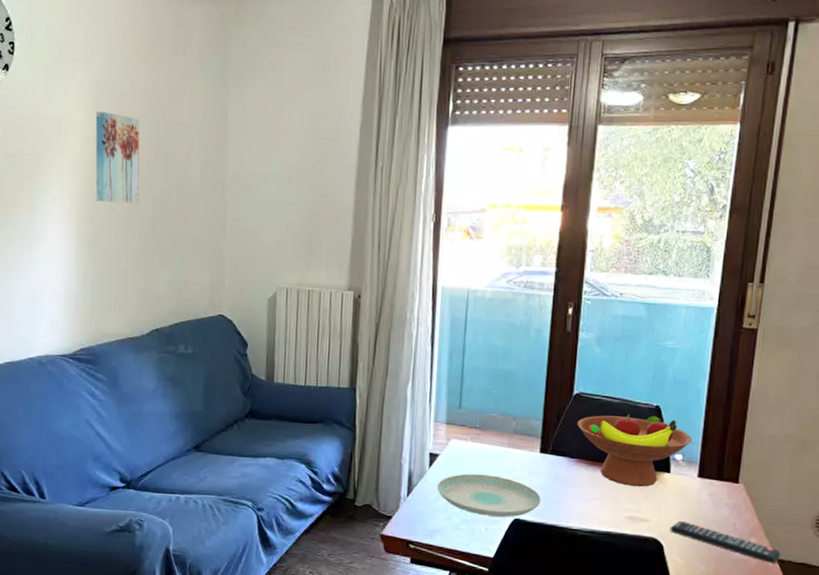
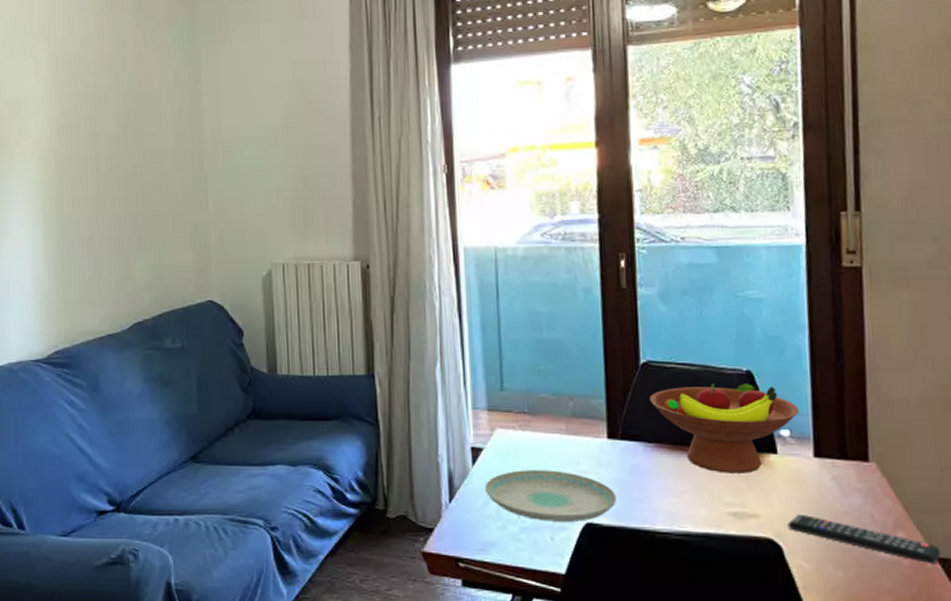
wall art: present [95,111,140,203] -> none [57,86,110,185]

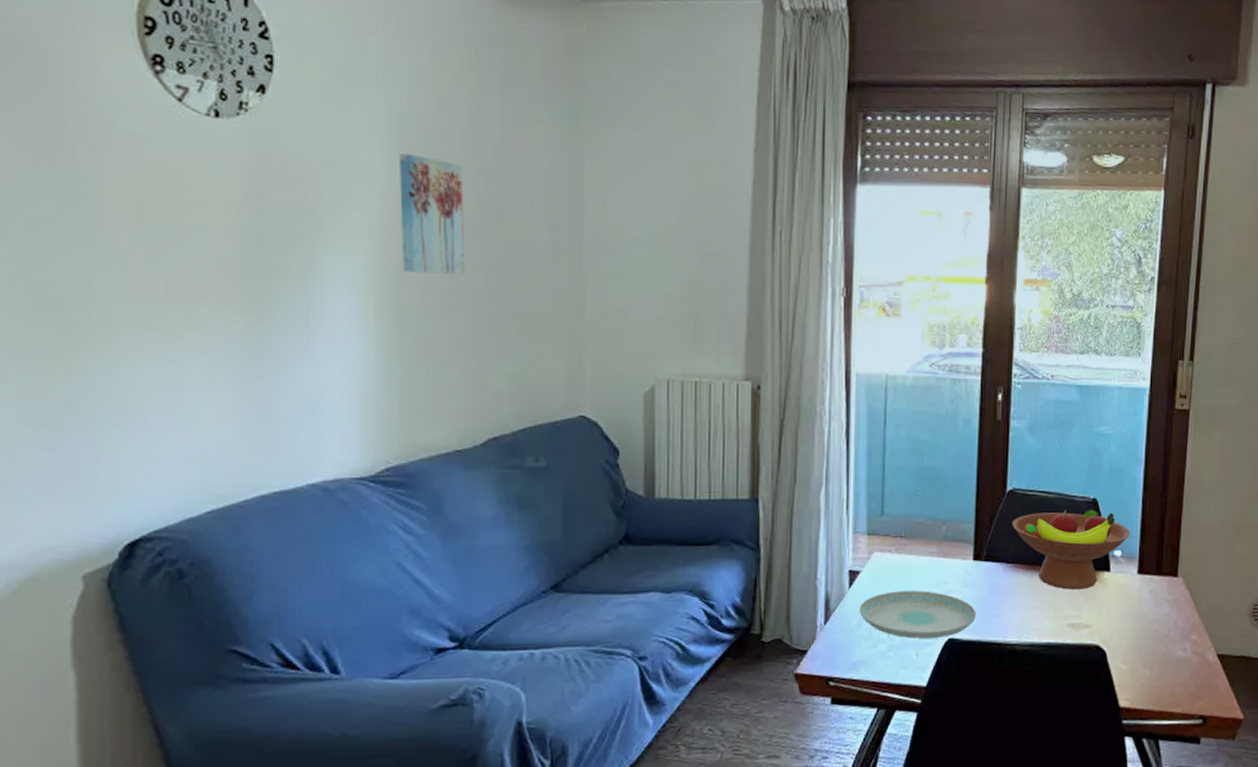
wall art: none [57,86,110,185] -> present [398,153,465,275]
remote control: present [787,513,940,565] -> none [1112,622,1220,660]

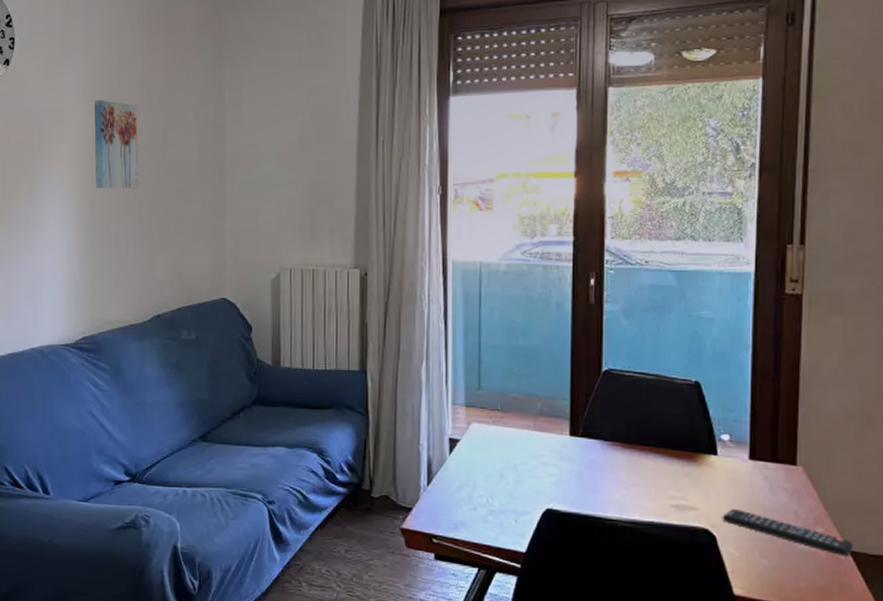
plate: present [859,591,976,639] -> none [459,460,574,507]
fruit bowl: present [1012,510,1131,590] -> none [608,391,740,471]
remote control: none [1112,622,1220,660] -> present [722,508,853,557]

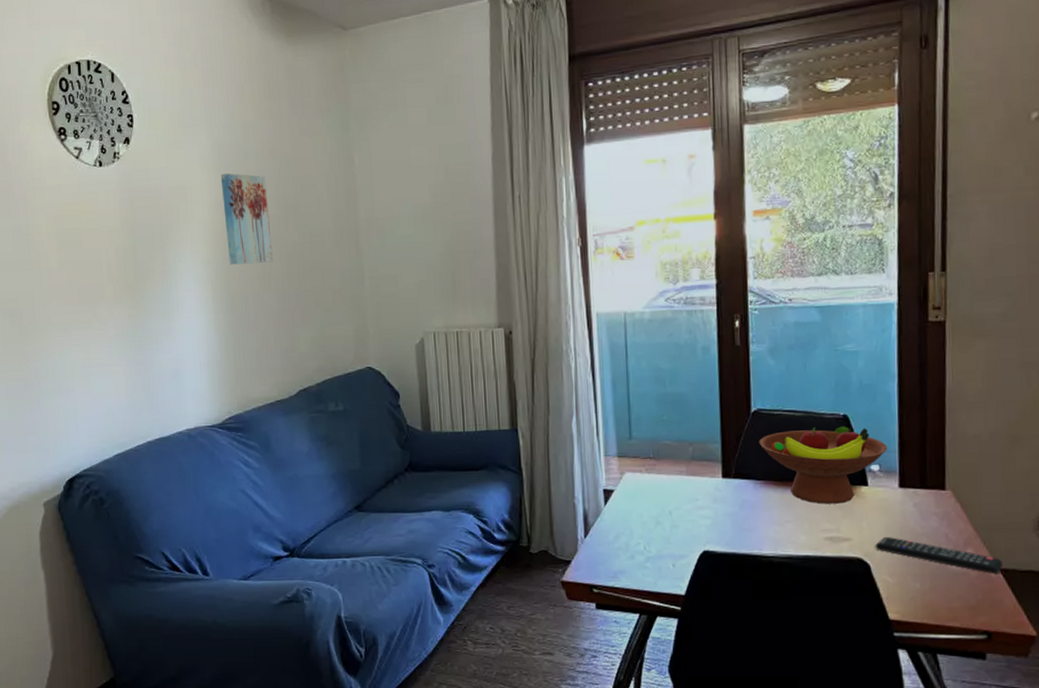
fruit bowl: none [608,391,740,471] -> present [759,426,888,504]

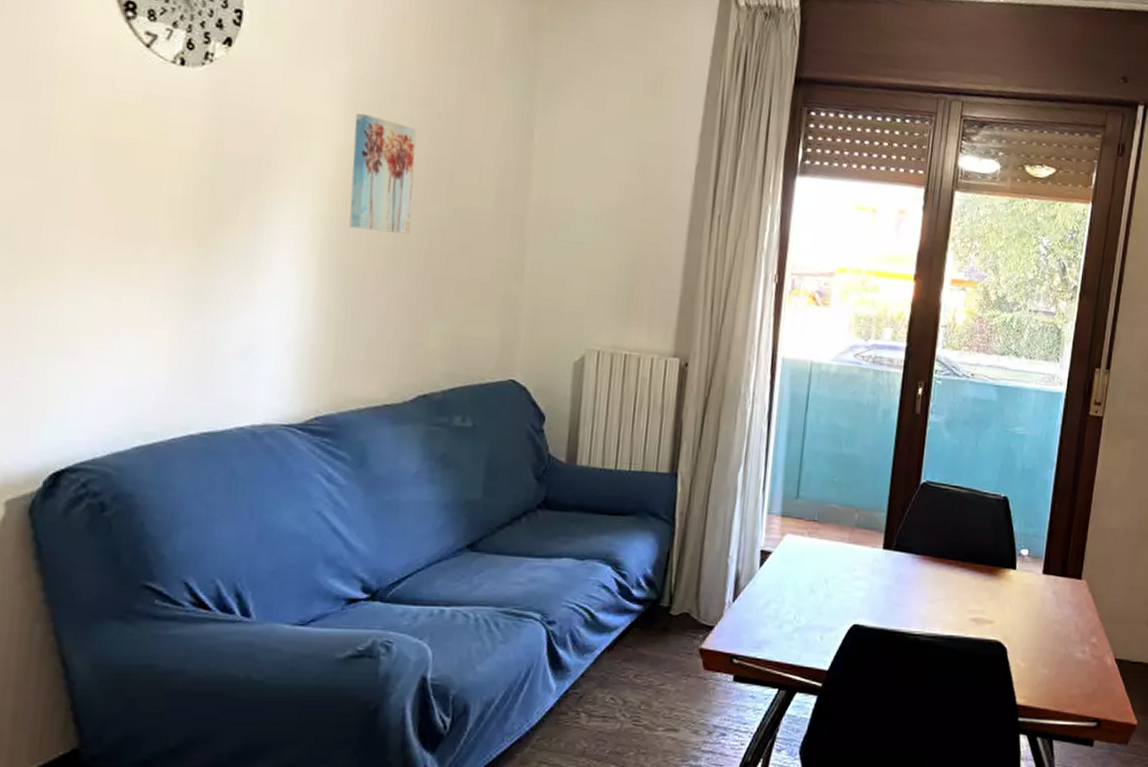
fruit bowl: present [759,426,888,504] -> none [923,506,1039,585]
remote control: present [875,536,1002,575] -> none [1014,621,1119,664]

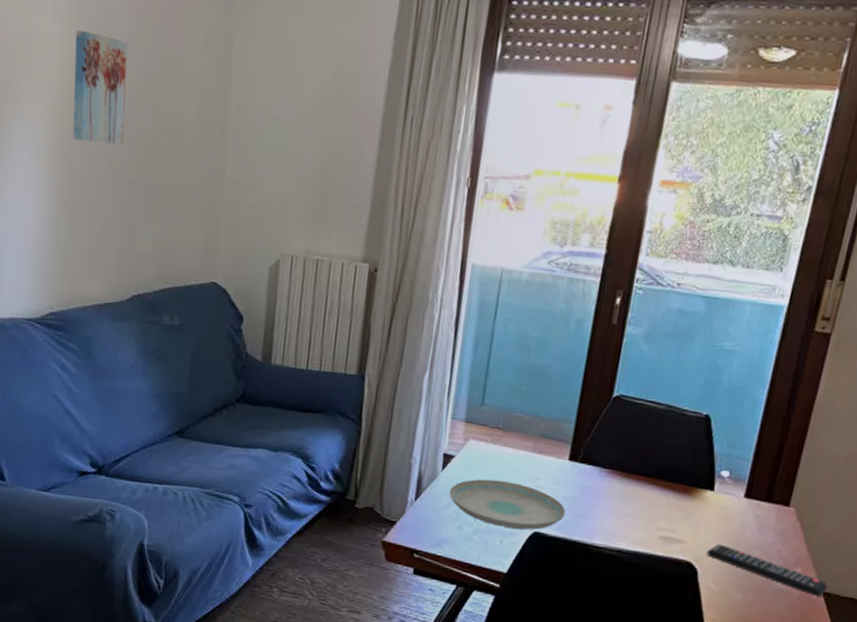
plate: none [767,574,883,623] -> present [449,479,566,530]
remote control: none [1014,621,1119,664] -> present [706,544,827,597]

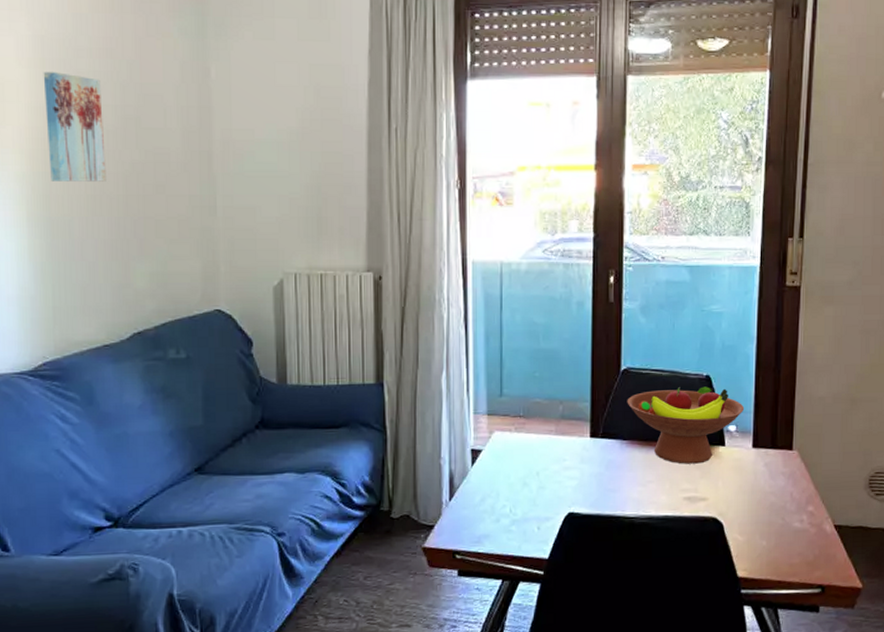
plate: present [449,479,566,530] -> none [482,467,595,513]
fruit bowl: none [613,422,743,505] -> present [627,386,745,464]
remote control: present [706,544,827,597] -> none [728,495,837,531]

